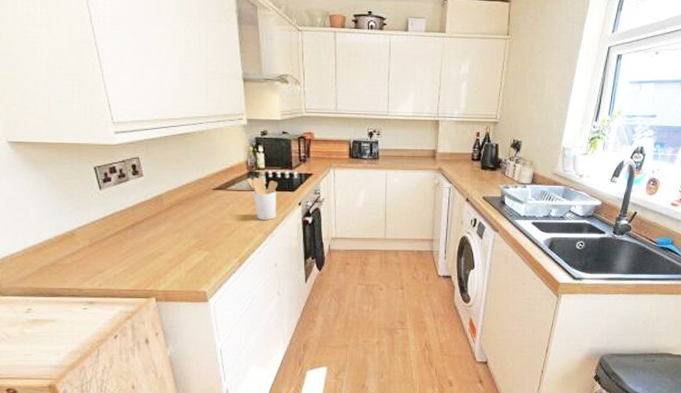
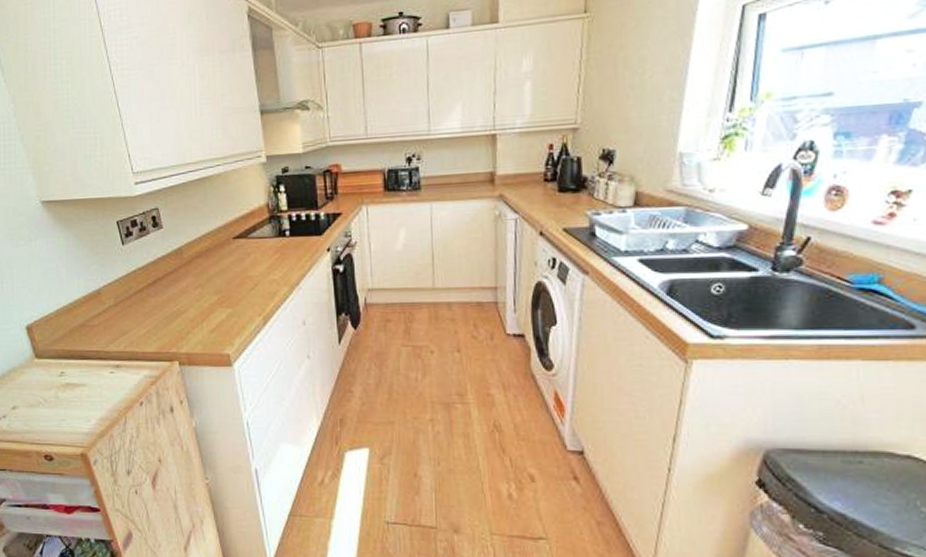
utensil holder: present [247,177,278,220] -> none [269,220,303,270]

